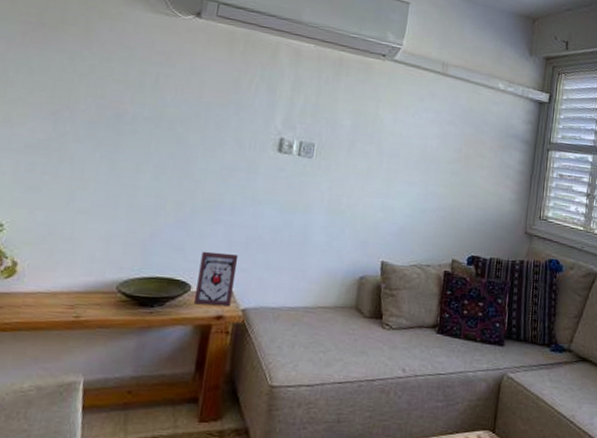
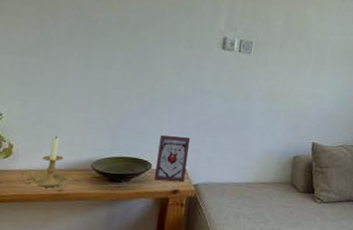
candle holder: none [27,251,92,314] -> present [20,136,71,188]

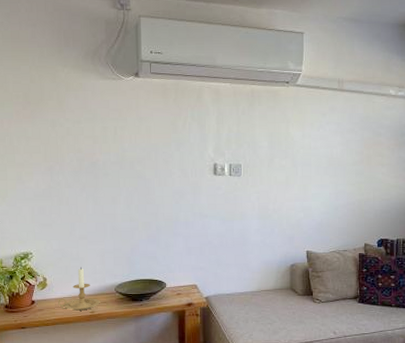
picture frame: present [155,134,191,182] -> none [170,257,197,297]

